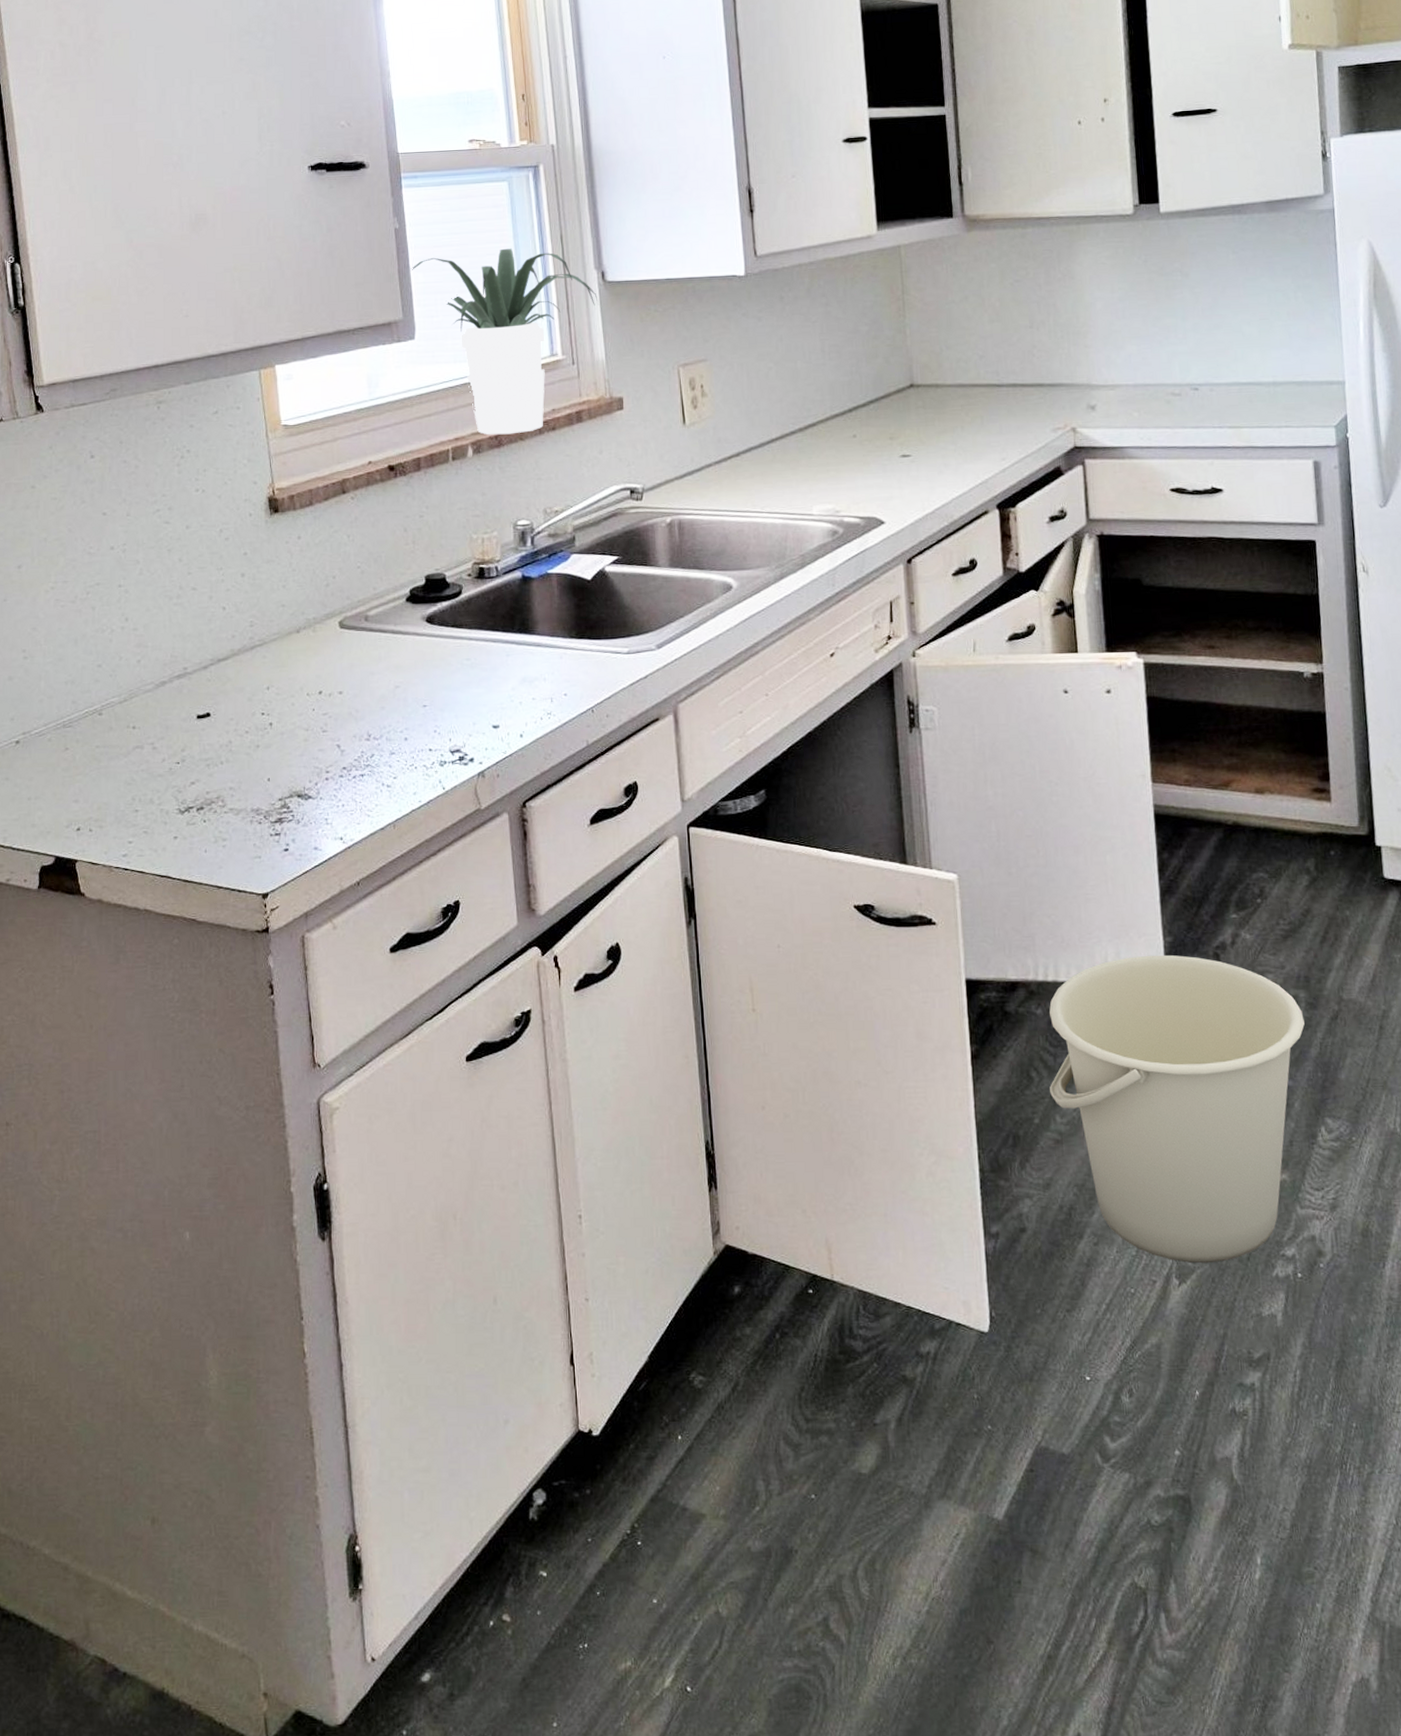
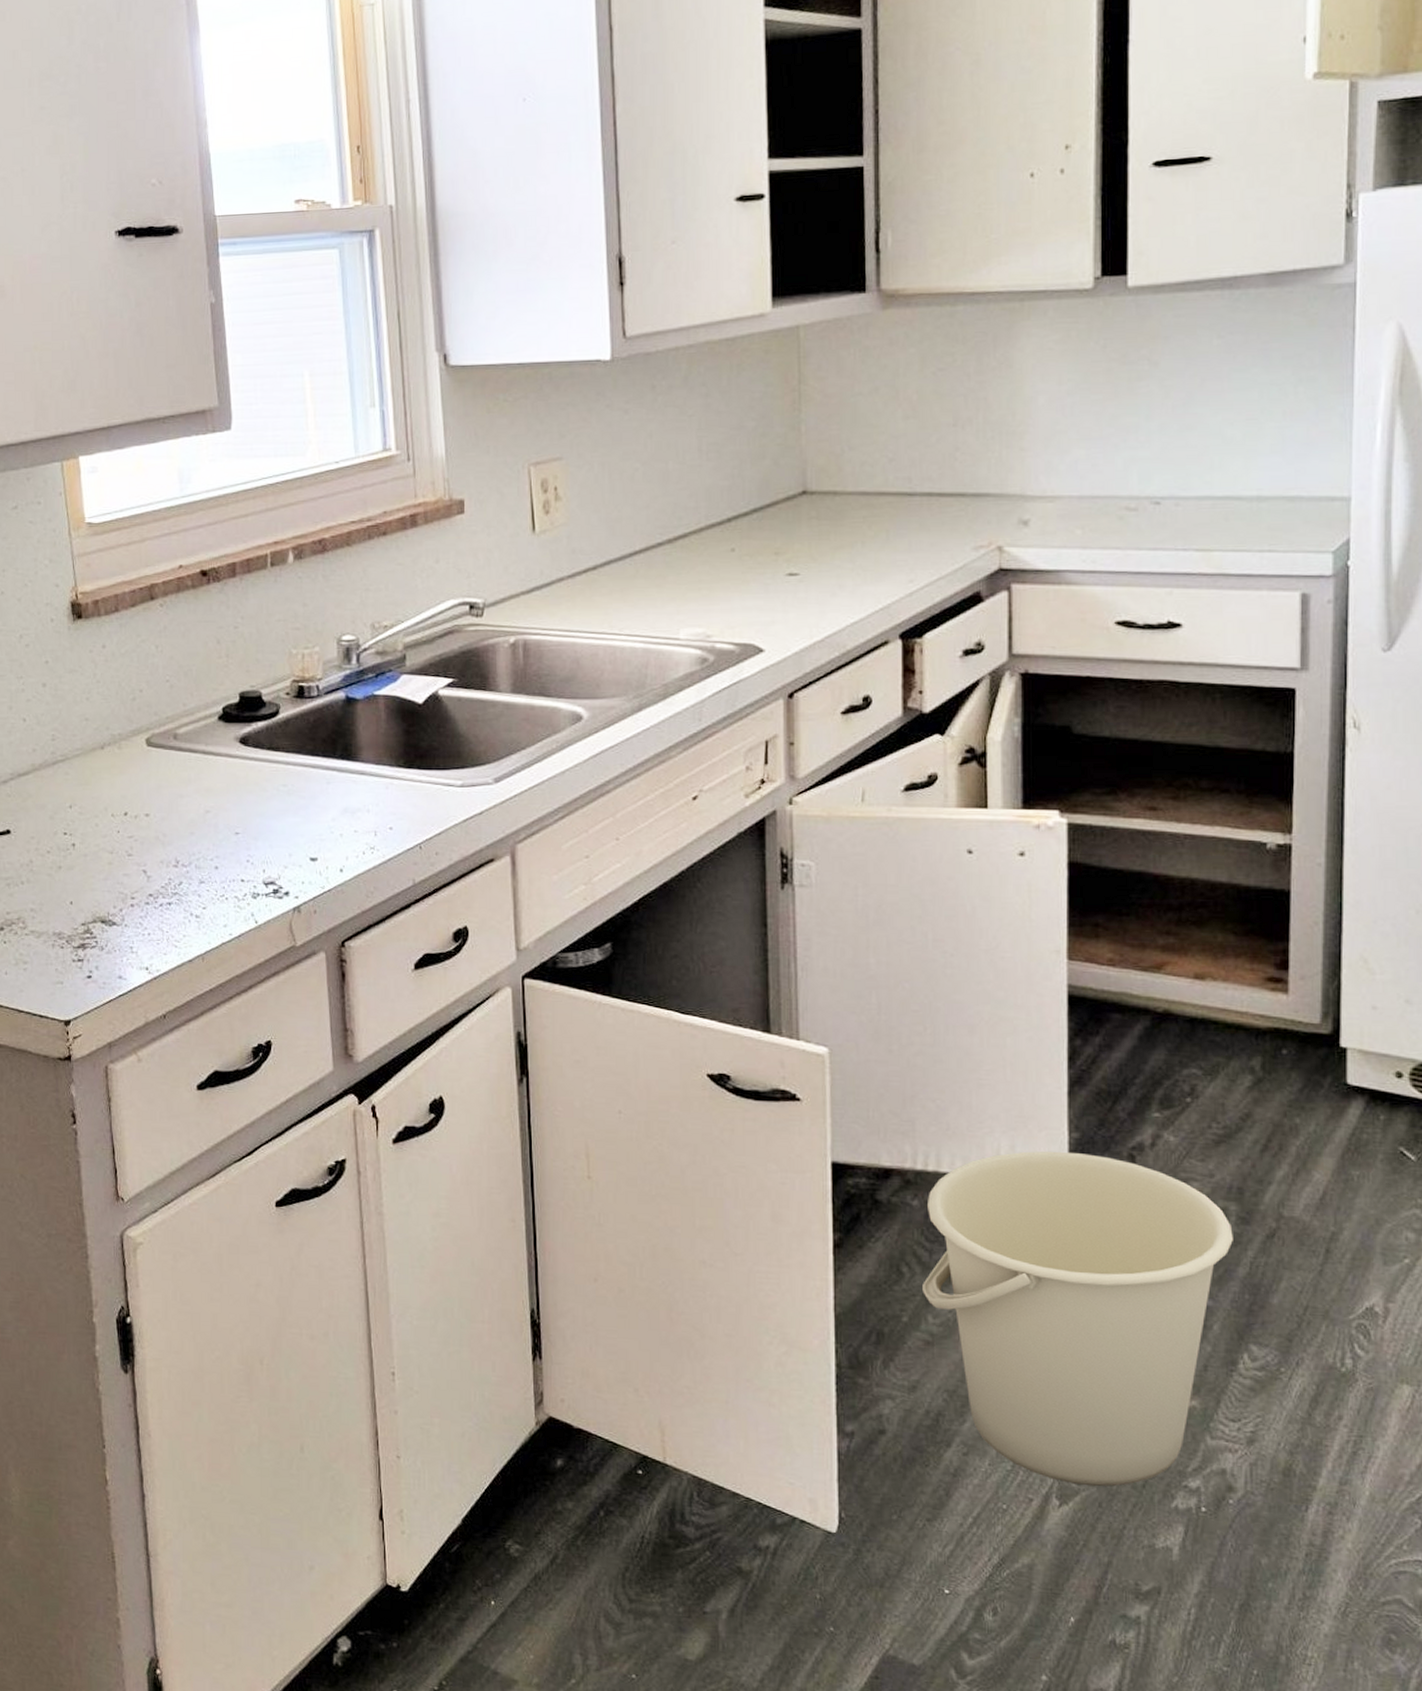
potted plant: present [411,248,599,435] -> none [228,326,439,539]

